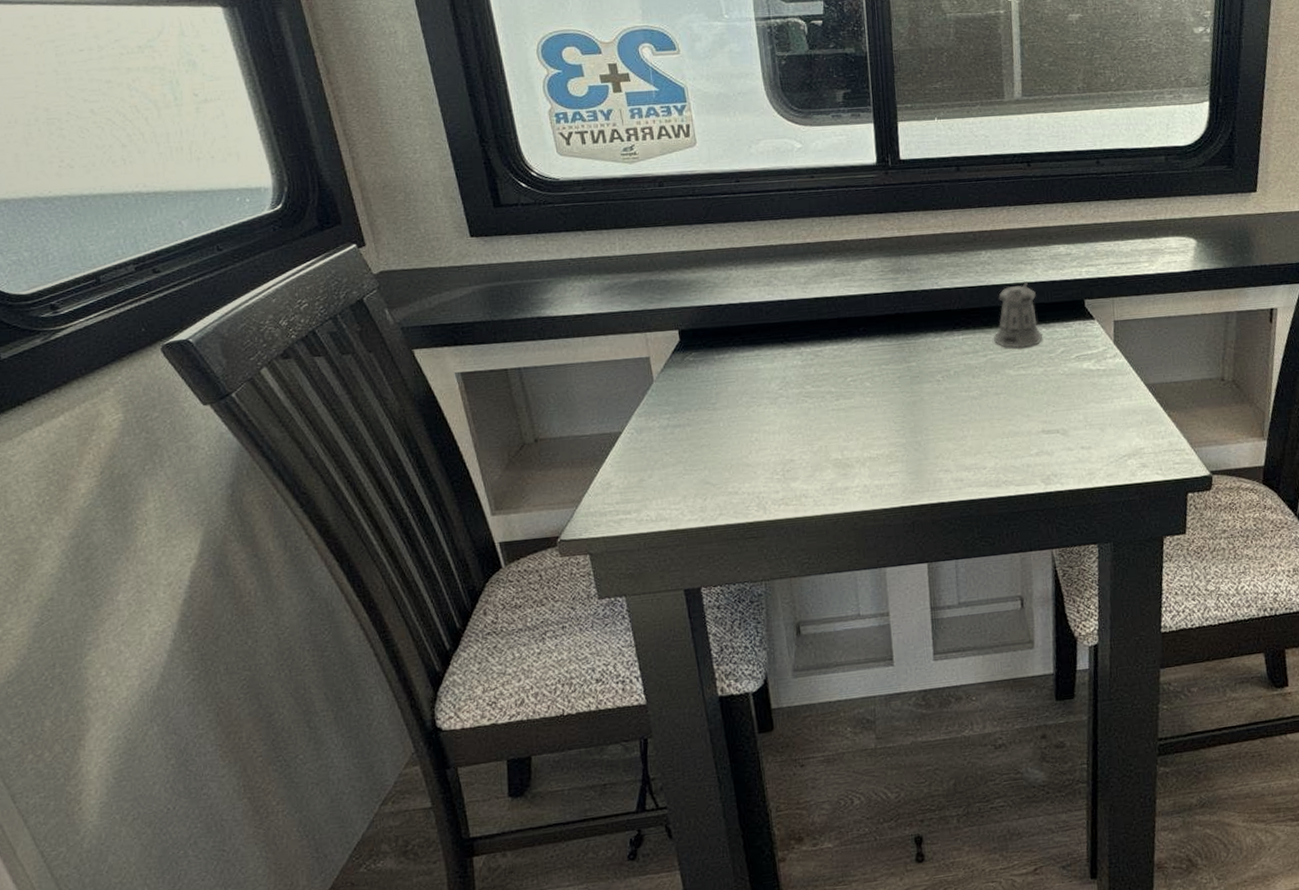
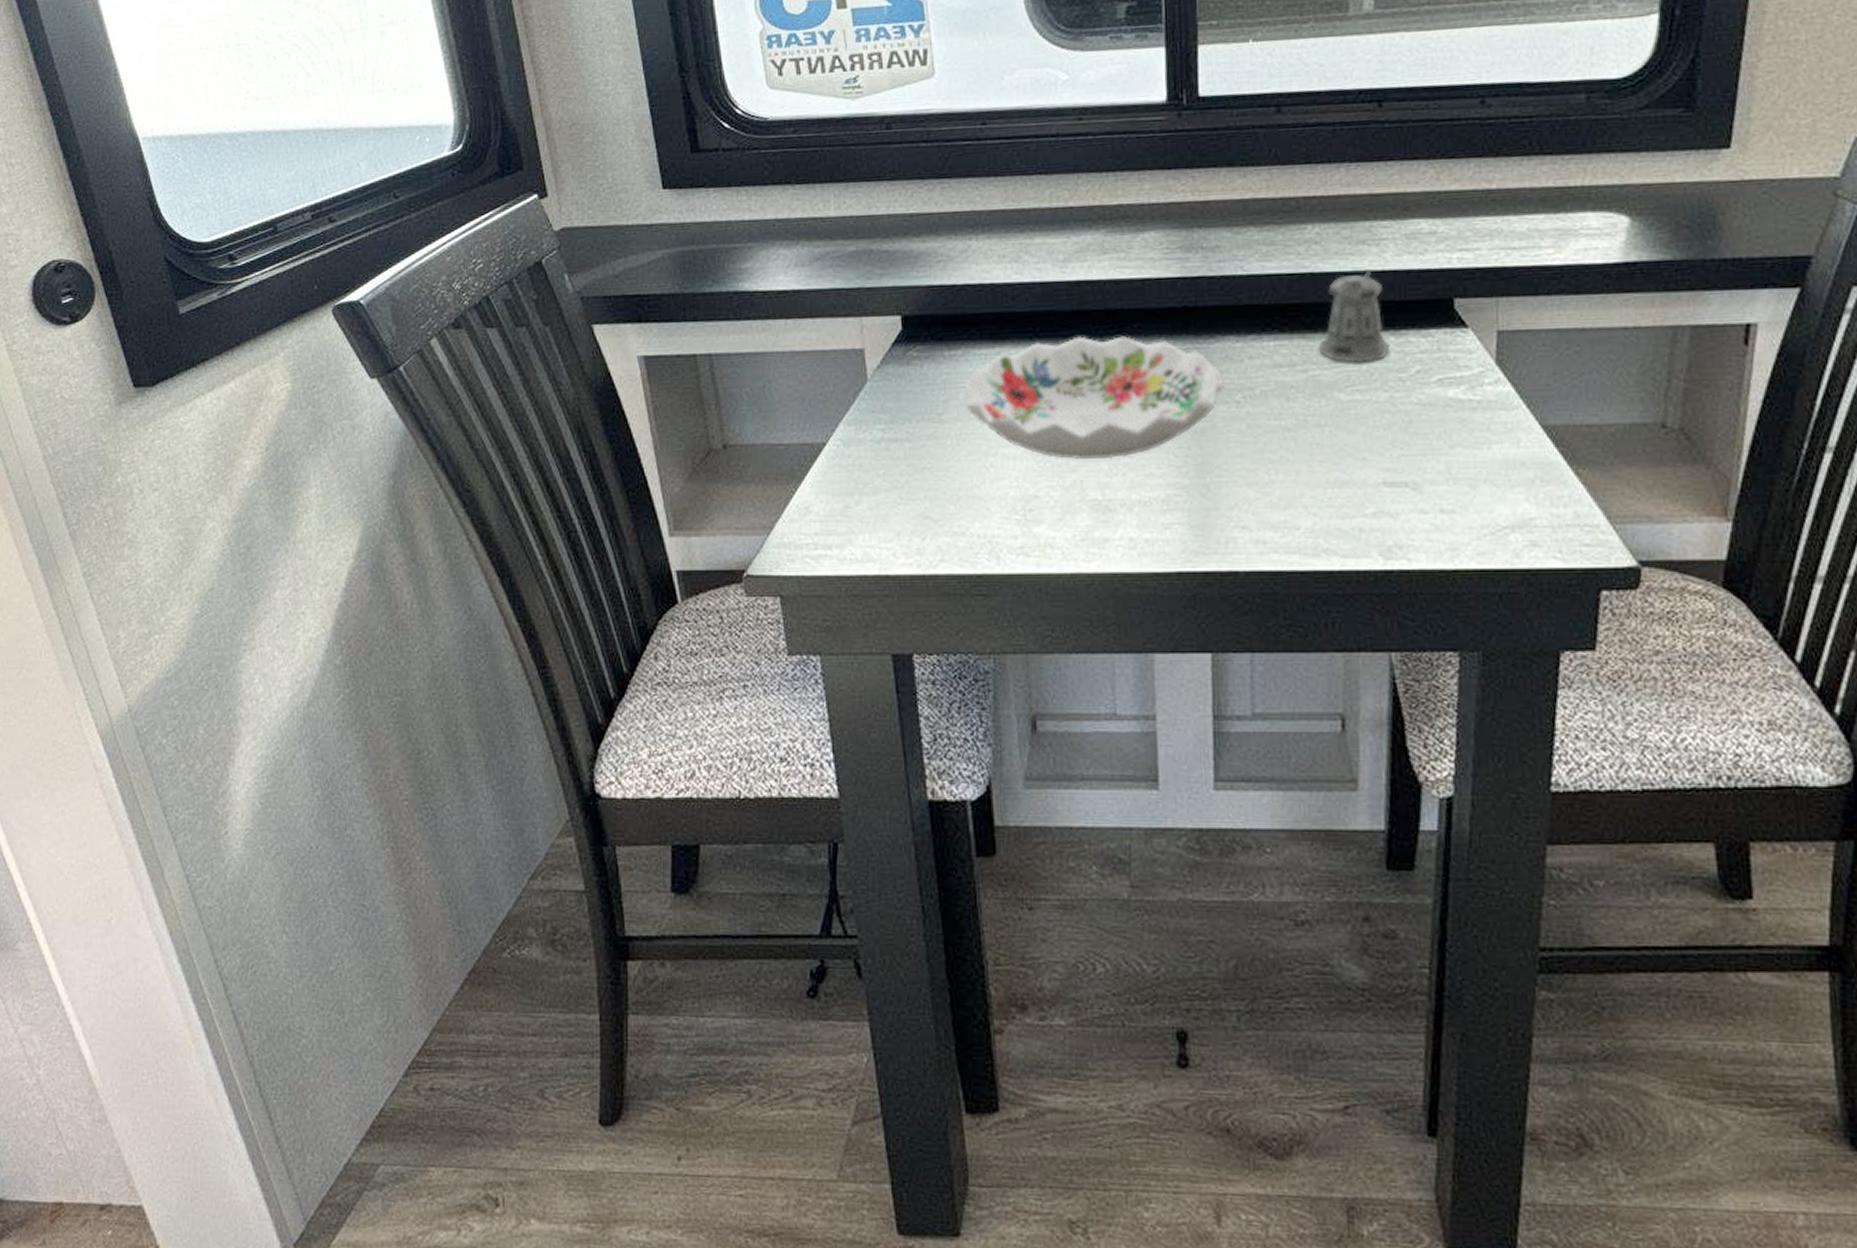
decorative bowl: none [731,337,928,431] -> present [964,336,1225,459]

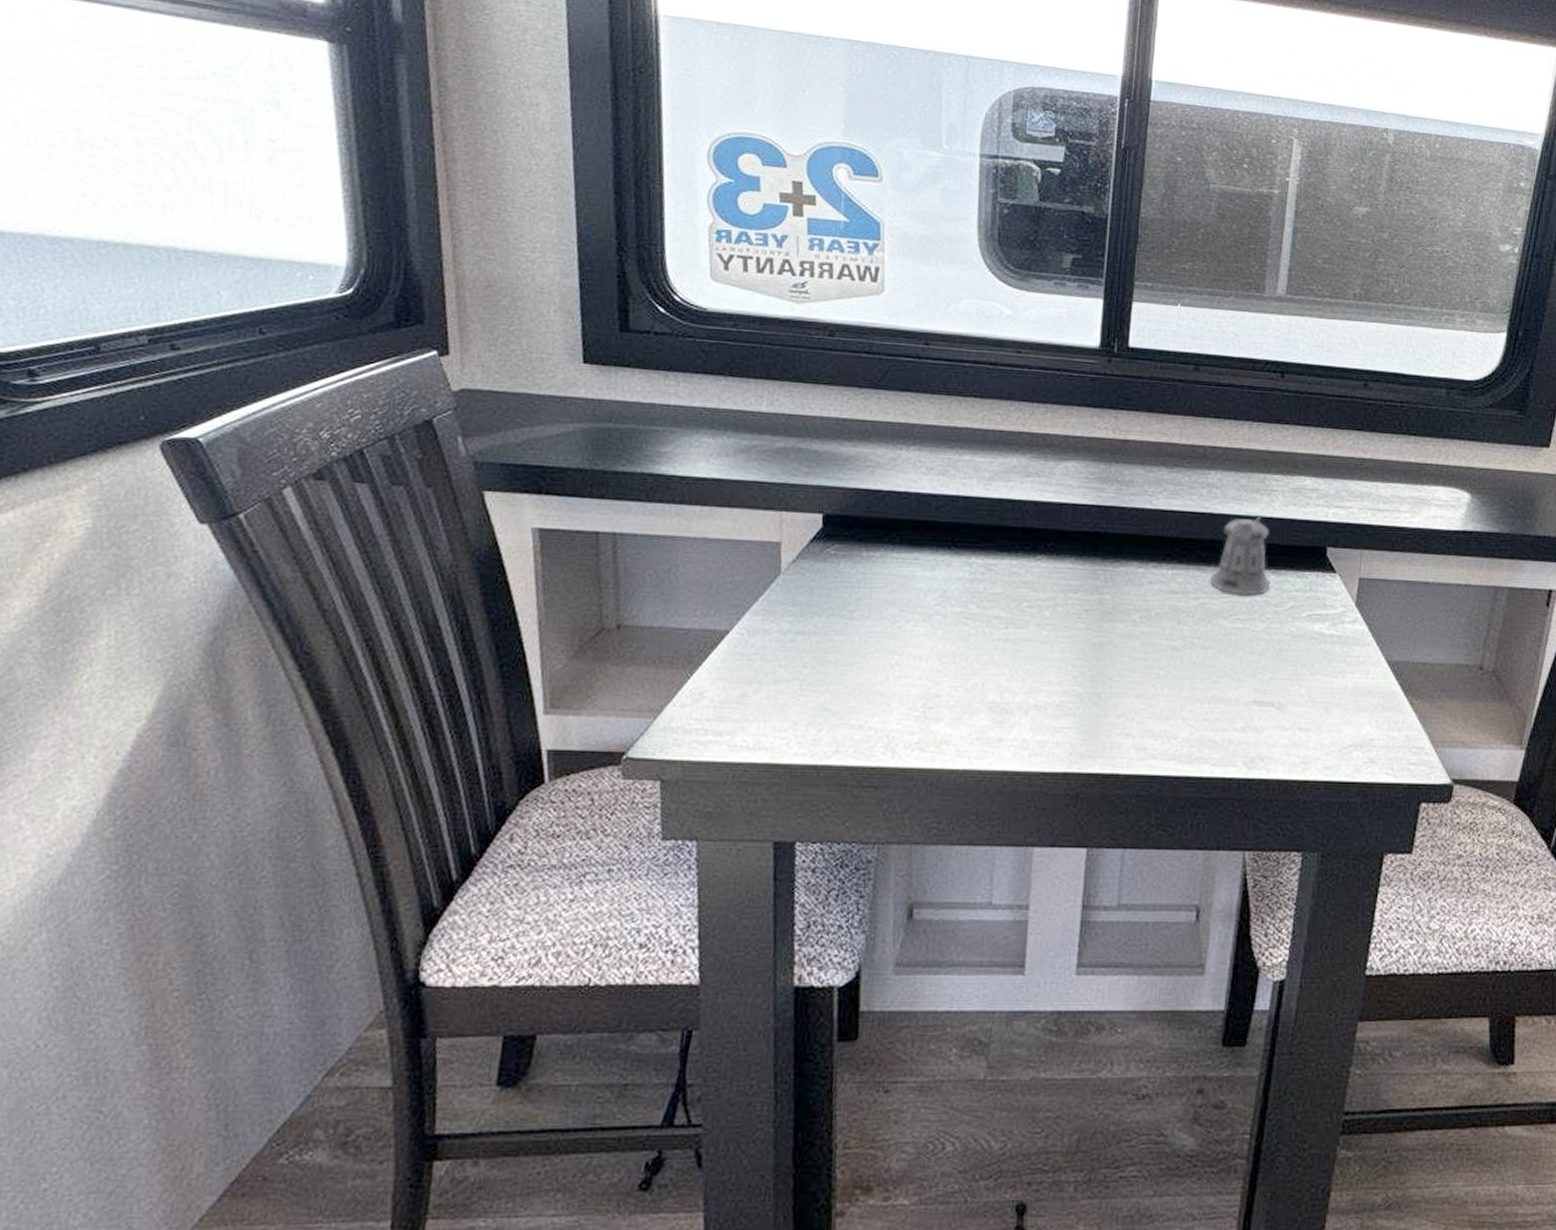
decorative bowl: present [964,336,1225,459] -> none [877,549,1125,664]

